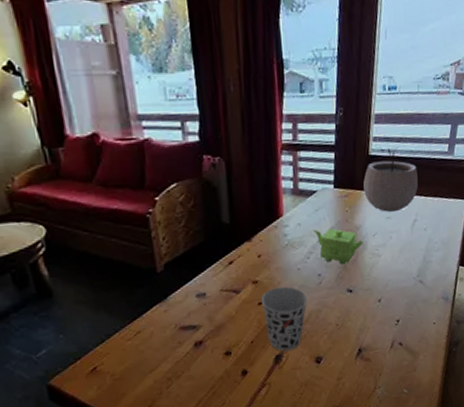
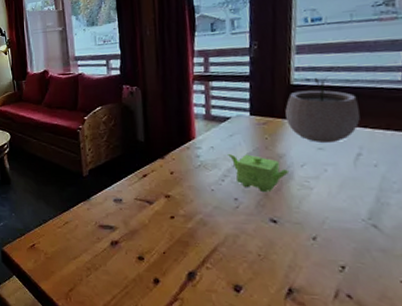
cup: present [260,286,308,352] -> none [173,204,223,271]

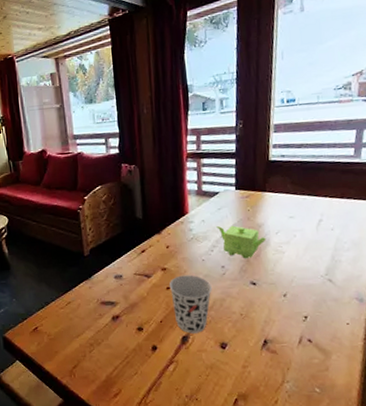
cup: none [173,204,223,271] -> present [169,275,212,334]
plant pot: present [285,76,360,142] -> none [264,152,322,212]

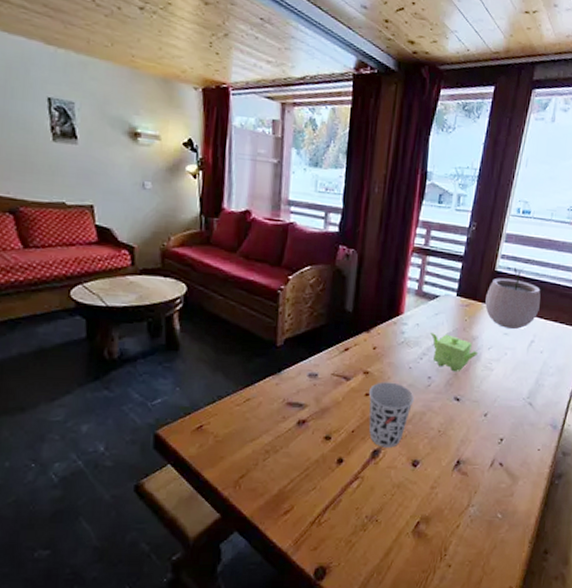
plant pot: none [264,152,322,212] -> present [485,267,541,329]

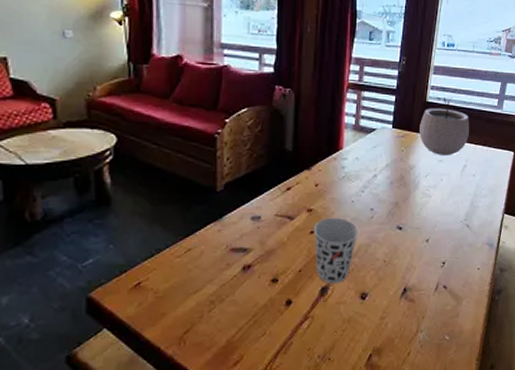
teapot: present [430,333,479,372] -> none [370,165,417,202]

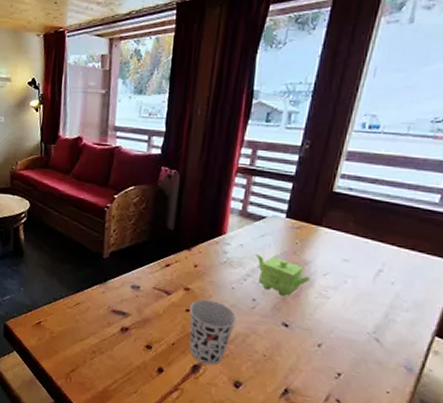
teapot: none [370,165,417,202] -> present [255,254,312,297]
plant pot: present [420,97,469,155] -> none [320,188,393,256]

